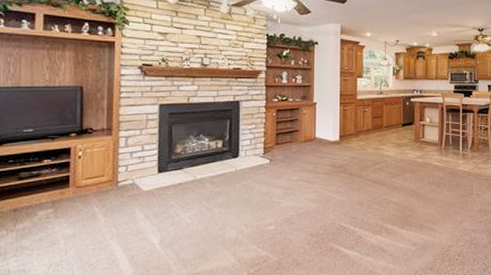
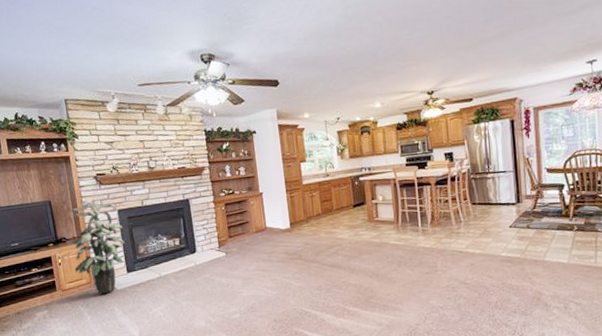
indoor plant: none [96,90,162,195] -> present [69,199,125,295]

